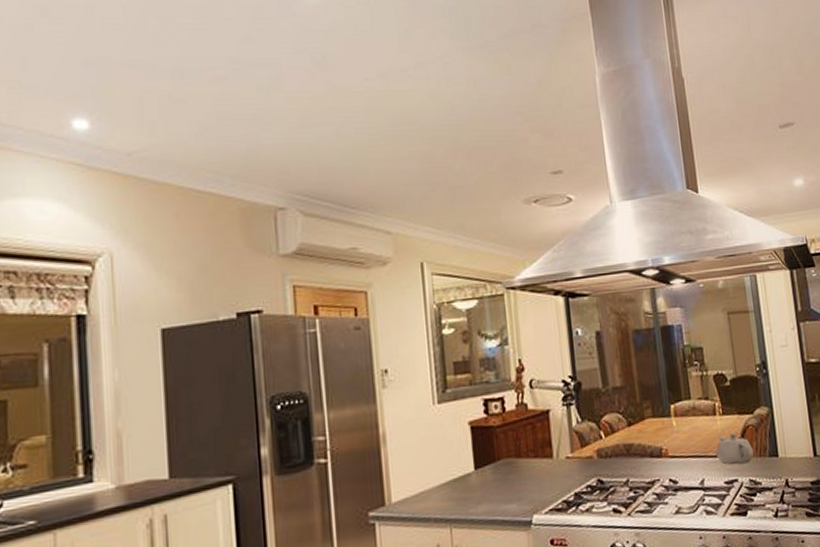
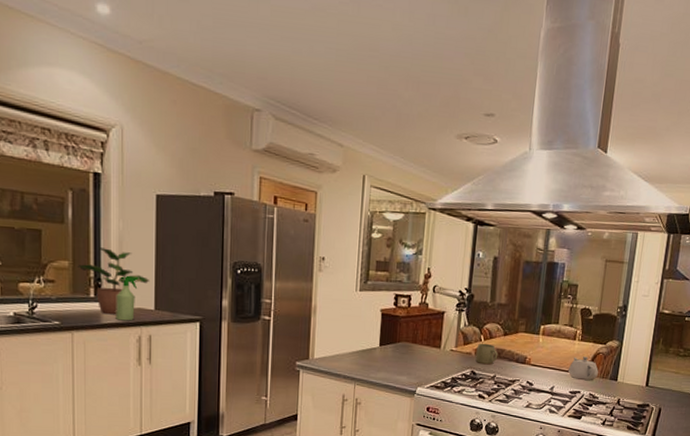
potted plant: none [59,408,159,498] -> present [78,247,149,315]
spray bottle: none [114,439,144,503] -> present [116,276,138,321]
mug: none [598,440,626,469] -> present [475,343,498,365]

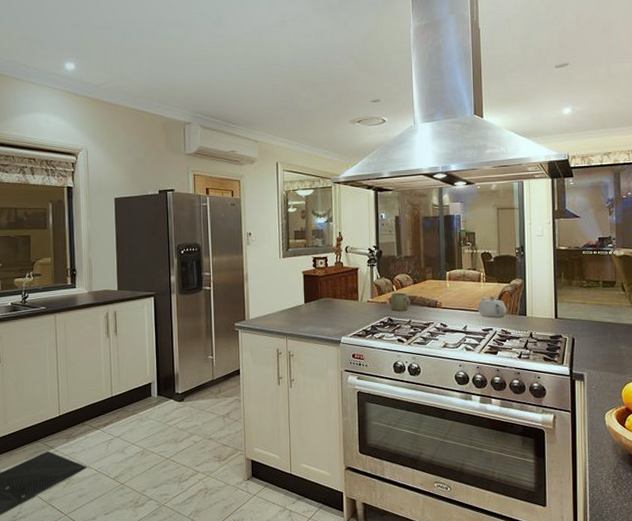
potted plant: present [78,247,149,315] -> none [58,244,112,298]
spray bottle: present [116,276,138,321] -> none [87,265,104,302]

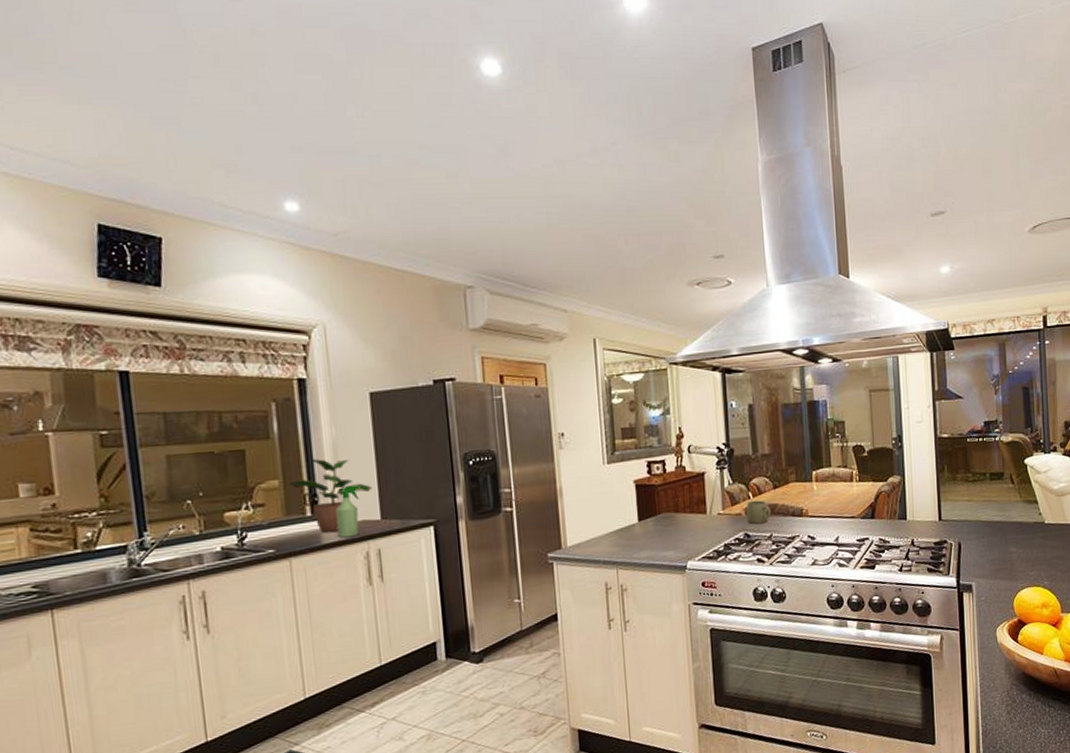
potted plant: none [58,244,112,298] -> present [289,459,371,533]
spray bottle: none [87,265,104,302] -> present [335,486,360,538]
teapot: present [477,296,508,318] -> none [850,498,885,526]

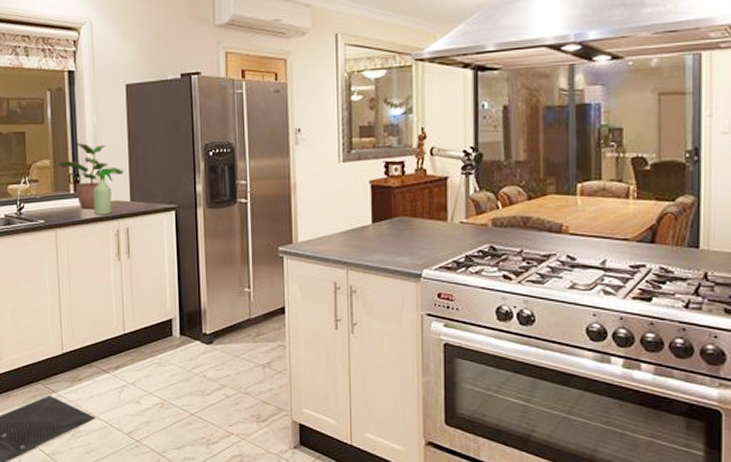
mug: present [746,500,771,525] -> none [493,211,522,237]

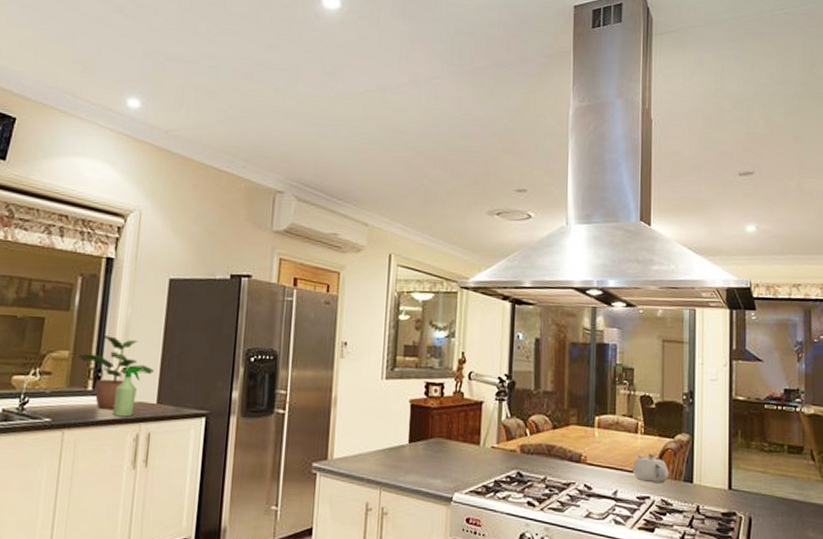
teapot: none [623,219,670,251] -> present [632,453,670,484]

